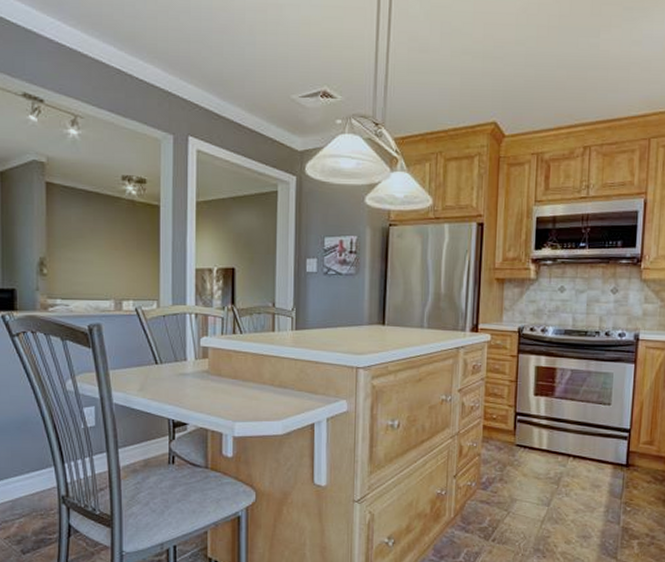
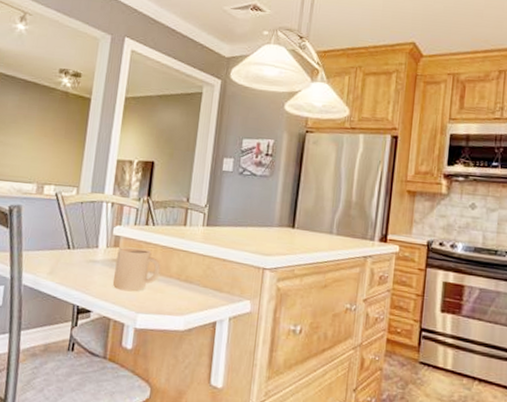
mug: none [205,357,253,401] -> present [112,247,161,292]

